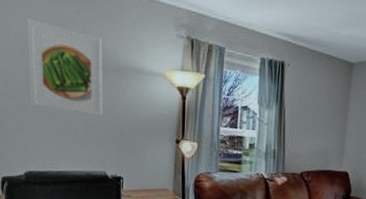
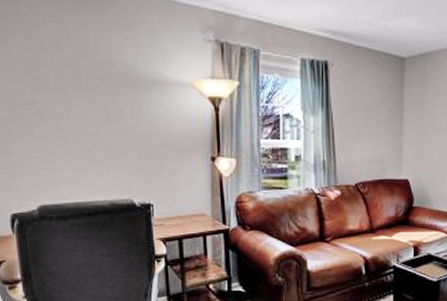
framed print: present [28,18,103,116] -> none [30,31,125,135]

